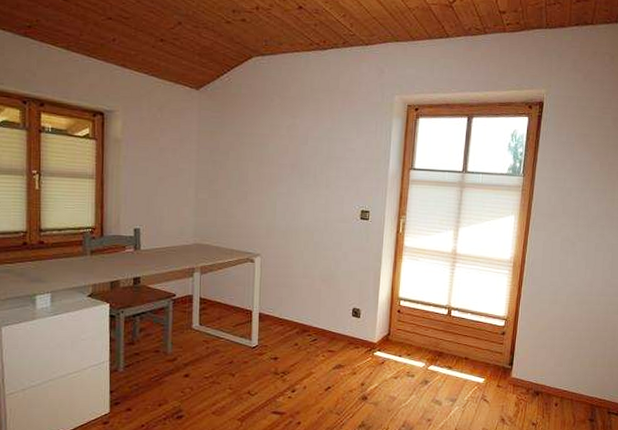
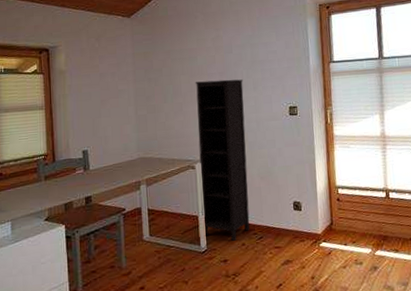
bookcase: none [257,171,315,341] -> present [195,79,250,242]

